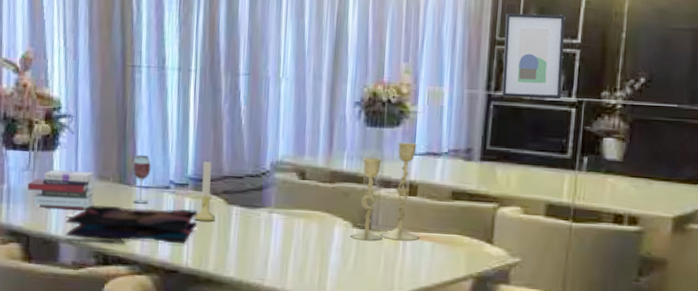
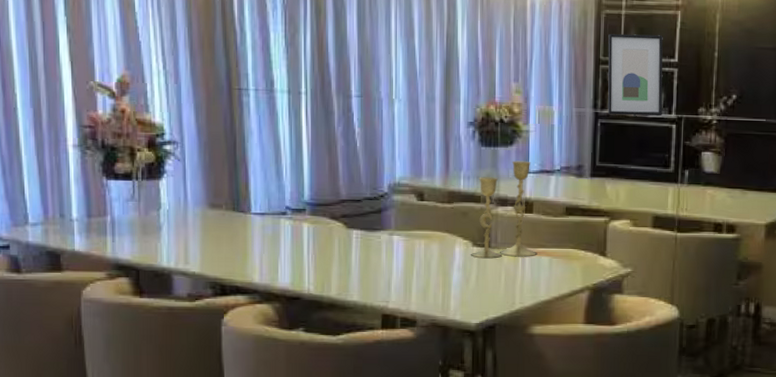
books: present [28,169,95,210] -> none [134,199,208,240]
napkin: present [64,205,198,245] -> none [177,234,318,274]
wineglass: present [132,155,151,204] -> none [245,181,265,231]
candle holder: present [194,160,215,222] -> none [313,184,335,246]

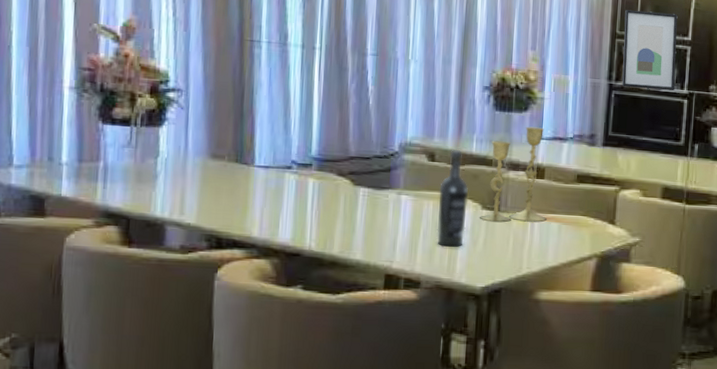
wine bottle: none [429,187,459,286] -> present [436,149,469,248]

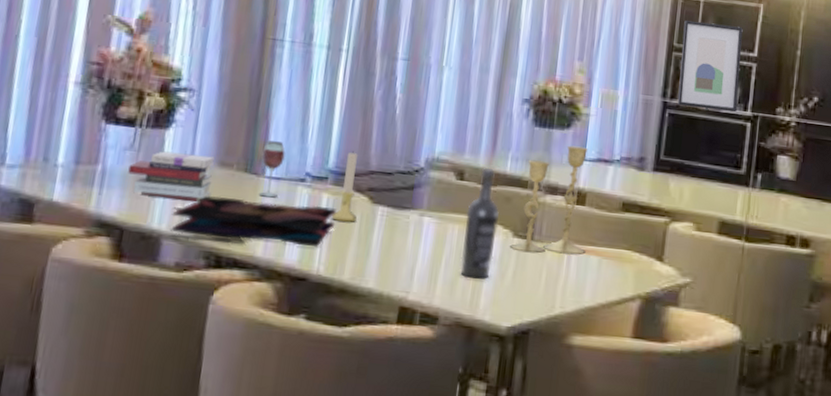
books: none [128,147,207,191] -> present [128,151,215,202]
napkin: none [171,185,322,227] -> present [168,196,336,248]
wineglass: none [250,133,271,184] -> present [258,140,286,198]
candle holder: none [318,140,341,203] -> present [331,152,358,222]

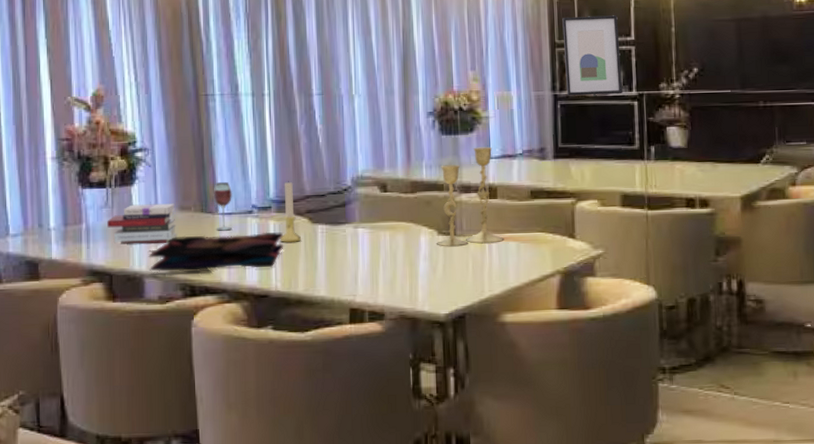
wine bottle: present [460,167,499,281] -> none [394,177,424,277]

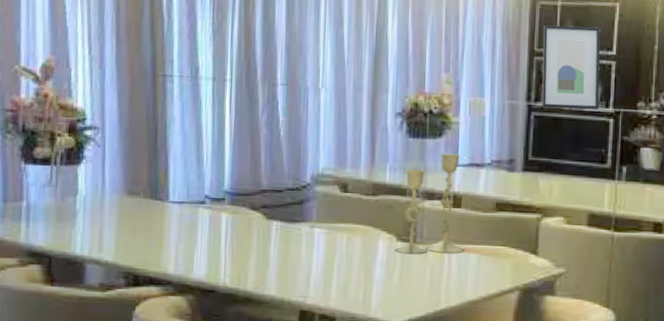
books: present [107,203,178,244] -> none [49,185,124,228]
napkin: present [148,232,284,276] -> none [90,222,236,264]
wineglass: present [213,182,232,231] -> none [164,169,185,220]
candle holder: present [279,181,301,242] -> none [231,173,254,237]

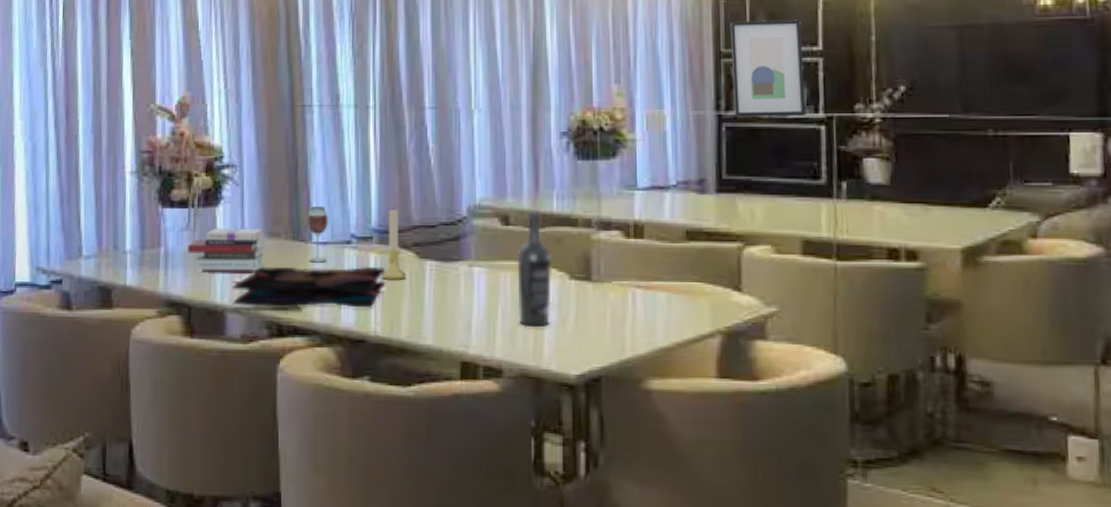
books: none [49,185,124,228] -> present [188,228,265,274]
napkin: none [90,222,236,264] -> present [231,266,386,312]
wineglass: none [164,169,185,220] -> present [306,206,328,263]
candle holder: none [231,173,254,237] -> present [381,208,406,280]
wine bottle: none [351,179,383,282] -> present [517,209,553,328]
candlestick: present [395,153,465,255] -> none [568,175,652,295]

